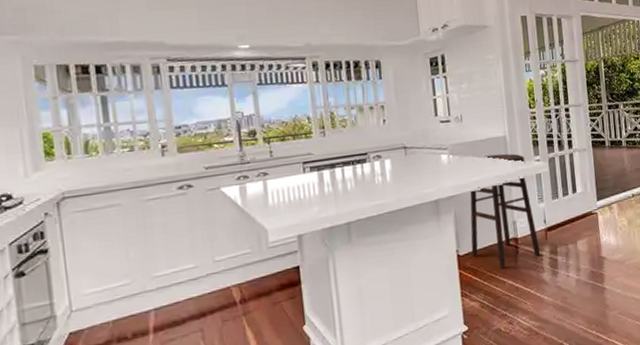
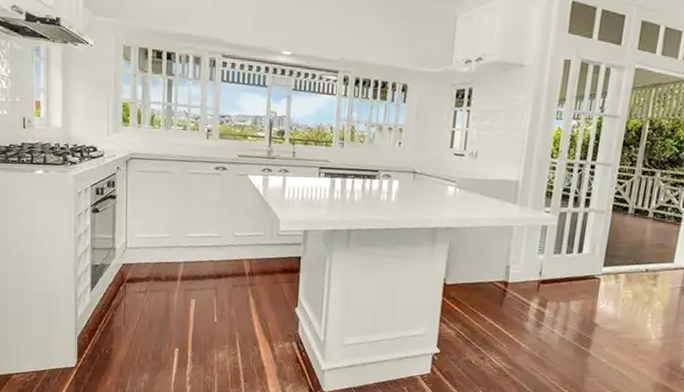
stool: present [470,153,541,269] -> none [458,196,534,307]

